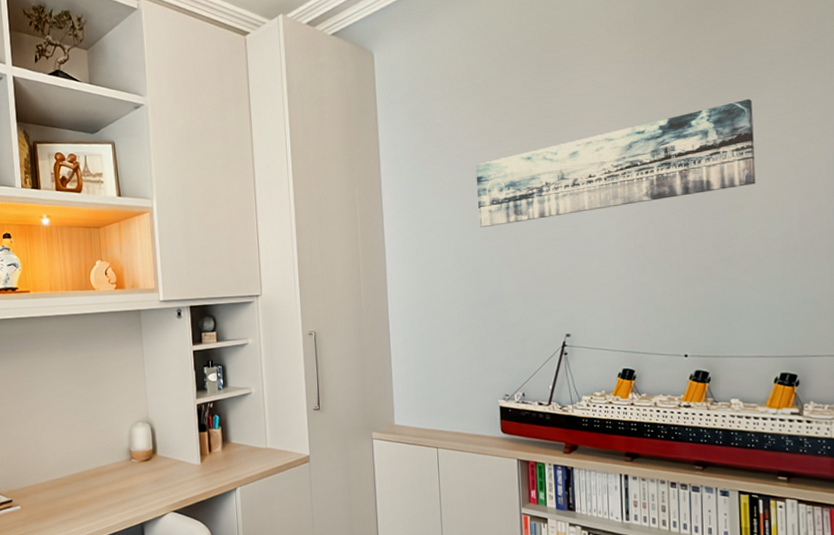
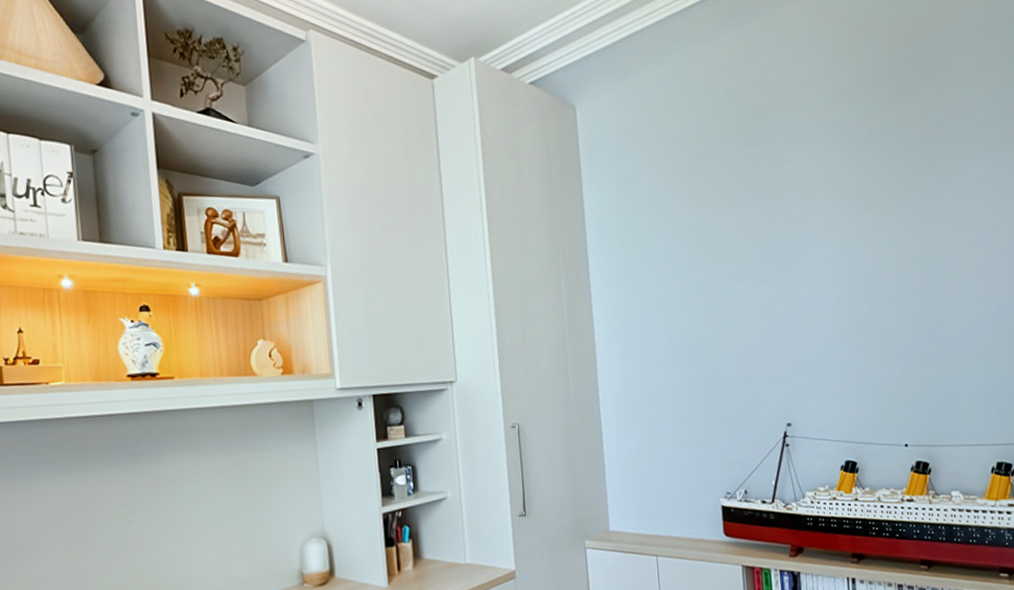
wall art: present [475,98,756,228] -> none [687,173,964,305]

